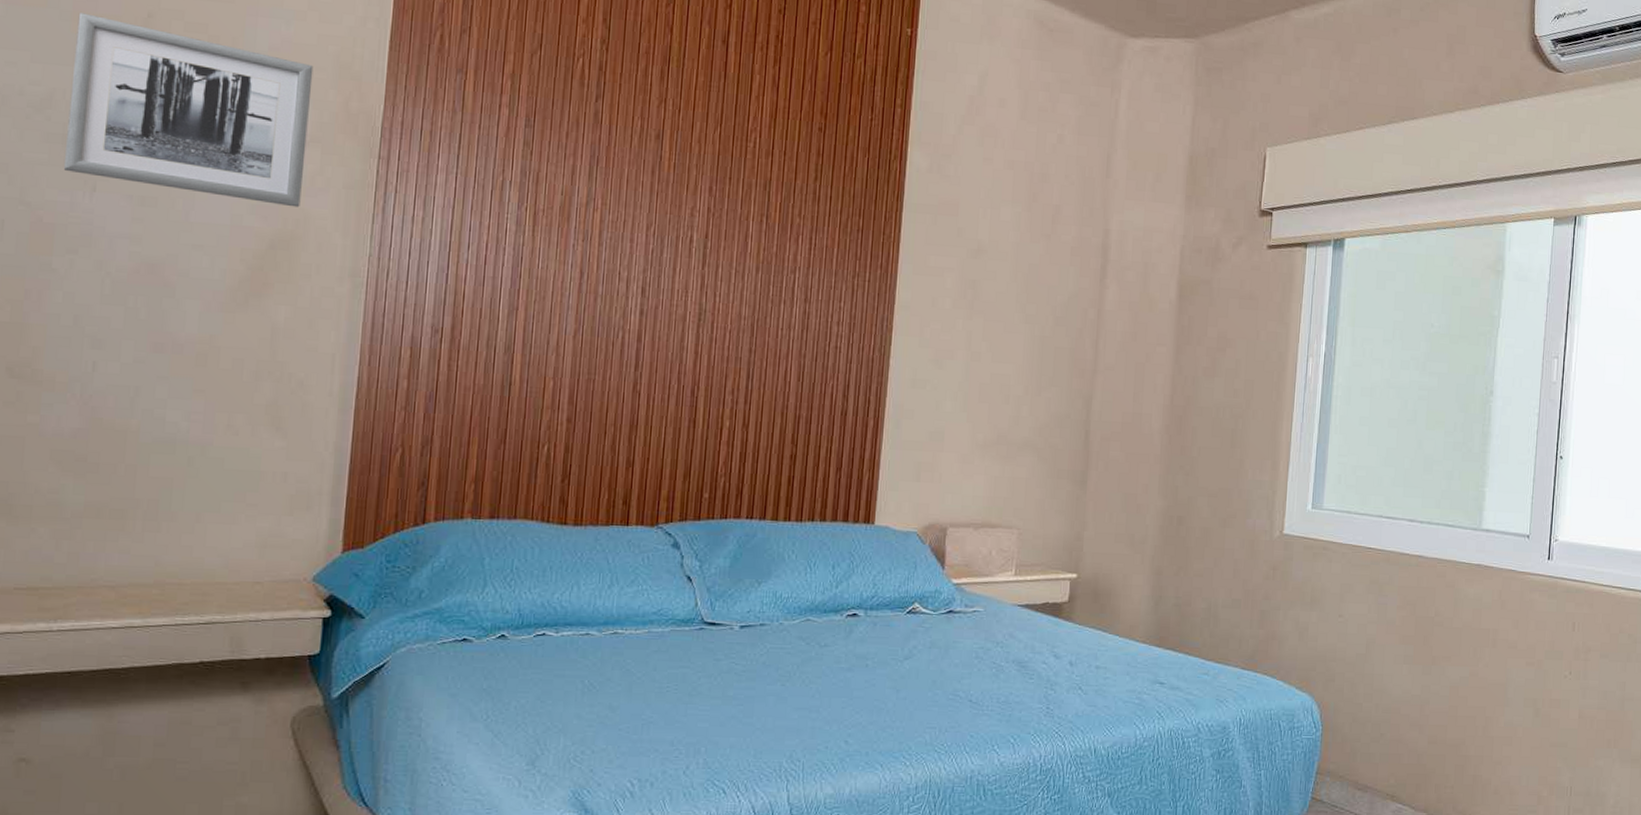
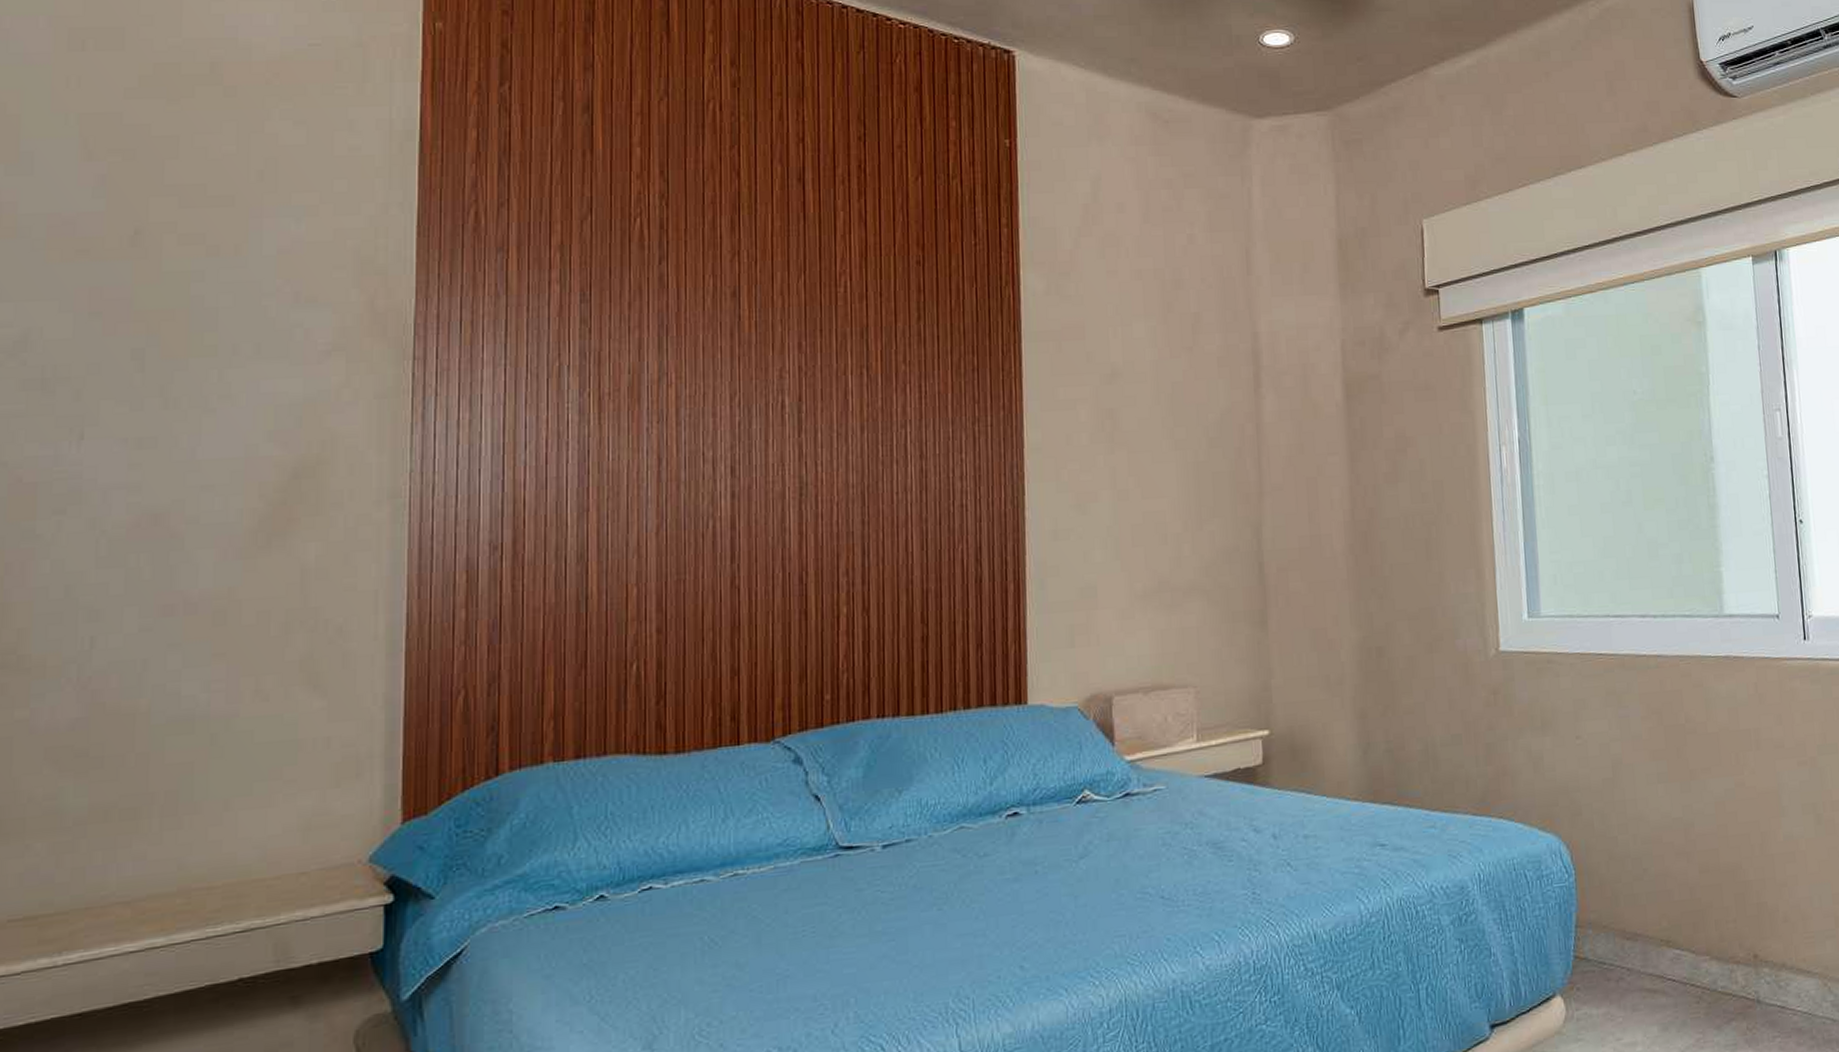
wall art: present [63,13,314,208] -> none [44,239,331,428]

